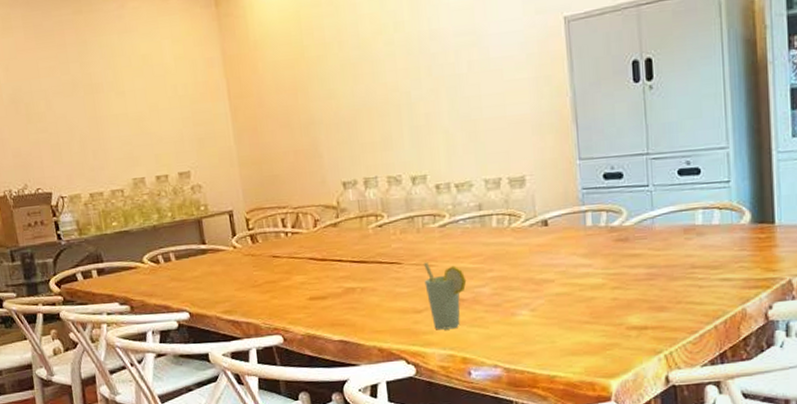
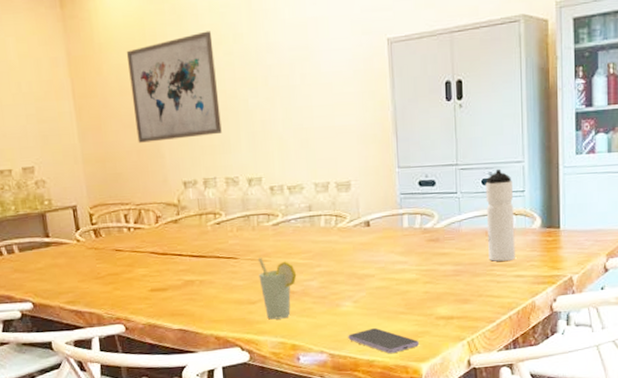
wall art: none [282,20,383,143] -> present [126,31,222,143]
smartphone: none [525,340,608,369] -> present [348,328,420,354]
water bottle: none [682,156,721,263] -> present [485,168,515,262]

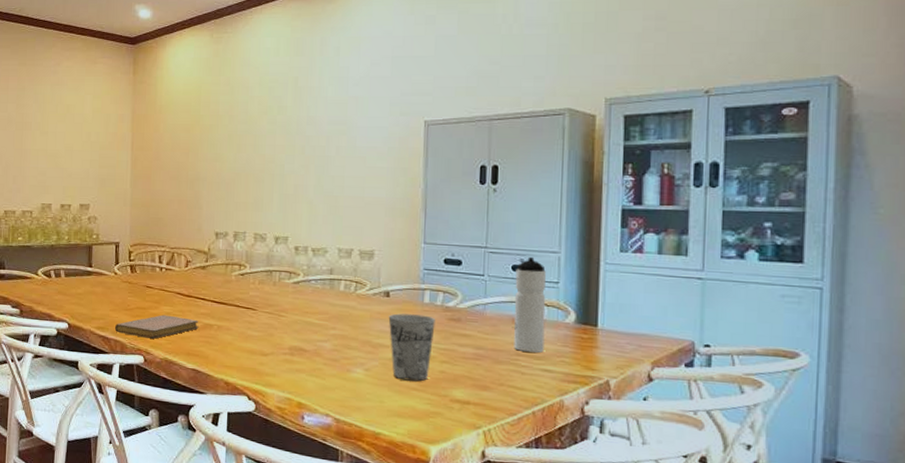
notebook: none [86,277,180,305] -> present [114,314,199,339]
wall art: present [126,31,222,143] -> none [180,102,259,194]
cup: present [258,257,297,320] -> none [274,312,311,375]
smartphone: present [348,328,420,354] -> none [355,399,431,430]
cup: none [371,239,416,306] -> present [388,313,435,382]

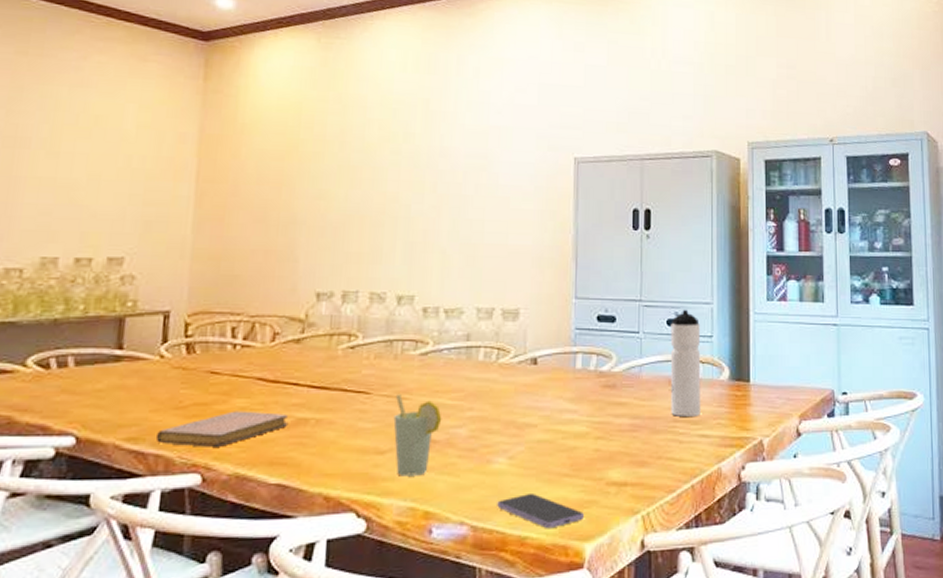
cup: none [274,312,311,375] -> present [393,394,442,476]
smartphone: none [355,399,431,430] -> present [497,494,585,529]
cup: present [388,313,435,382] -> none [536,384,588,466]

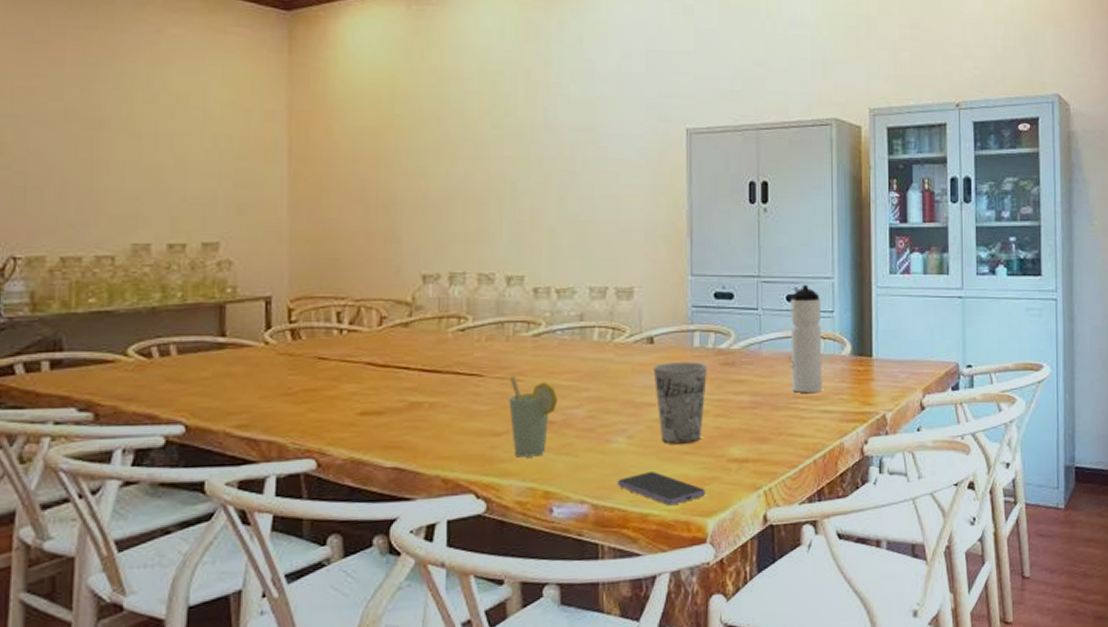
notebook: present [155,411,289,447] -> none [266,396,402,433]
cup: none [536,384,588,466] -> present [653,362,707,444]

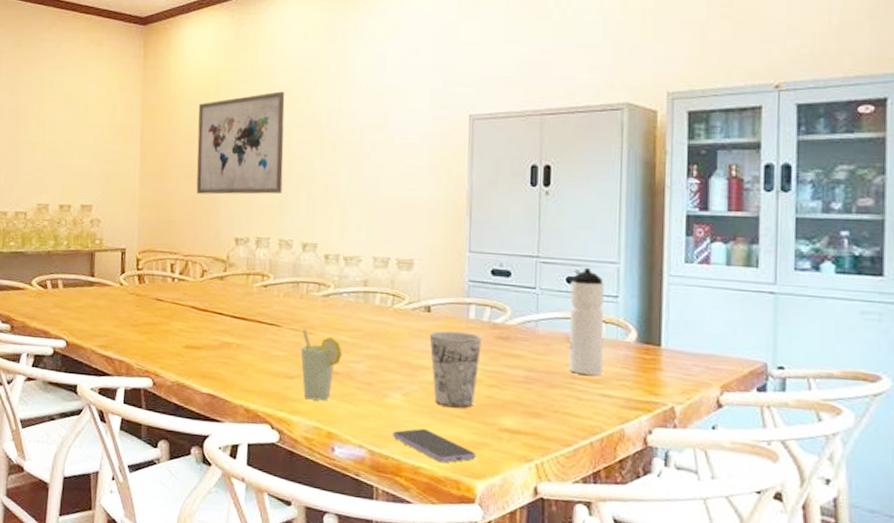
wall art: none [367,98,480,223] -> present [196,91,285,195]

